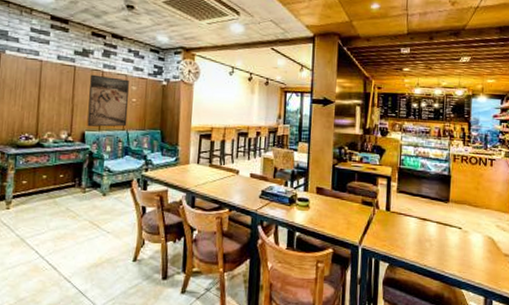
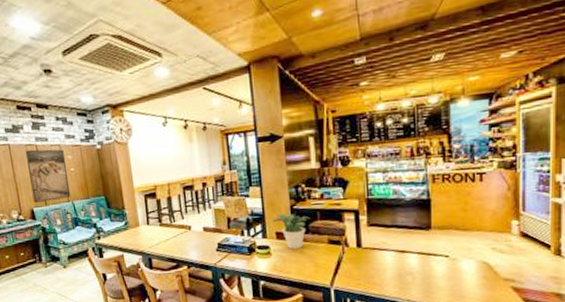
potted plant: none [314,170,349,205] -> present [271,213,311,249]

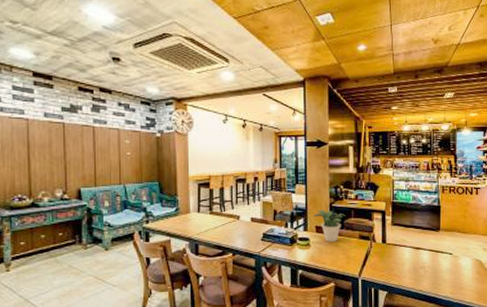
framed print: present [26,149,71,203] -> none [81,130,123,183]

